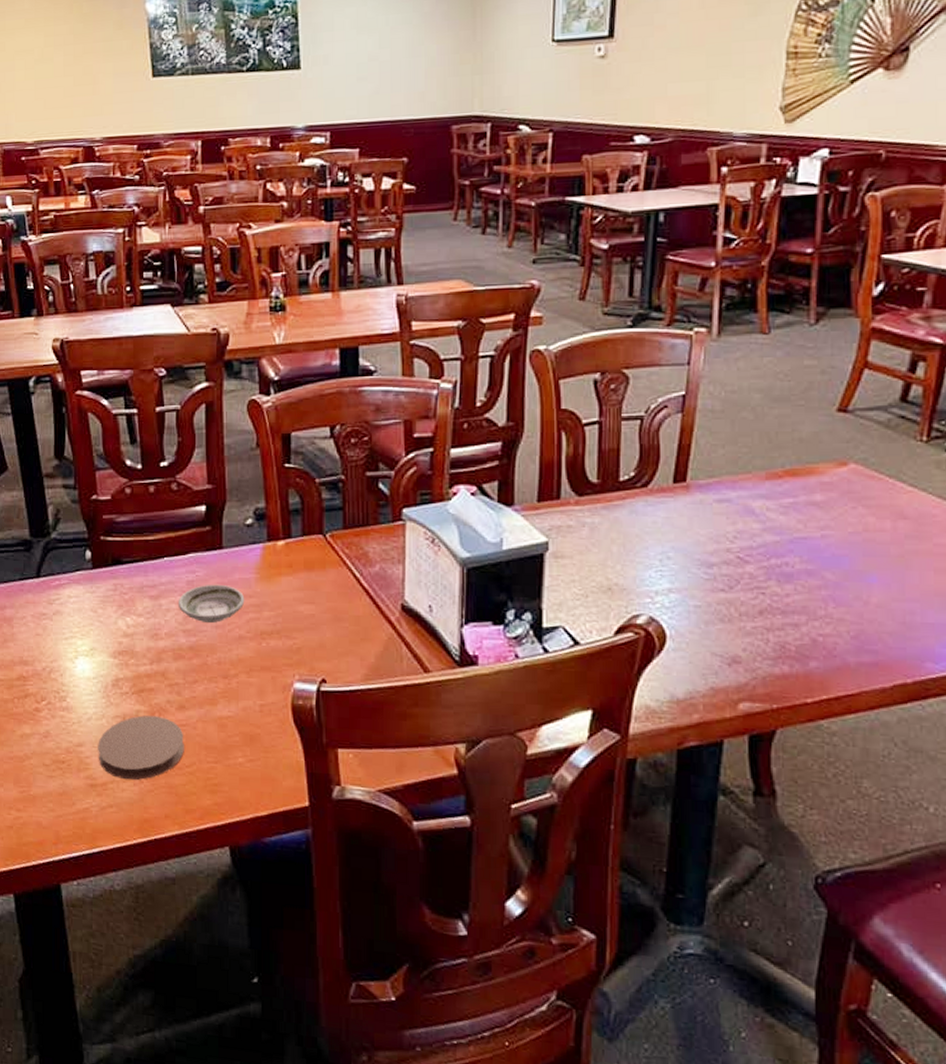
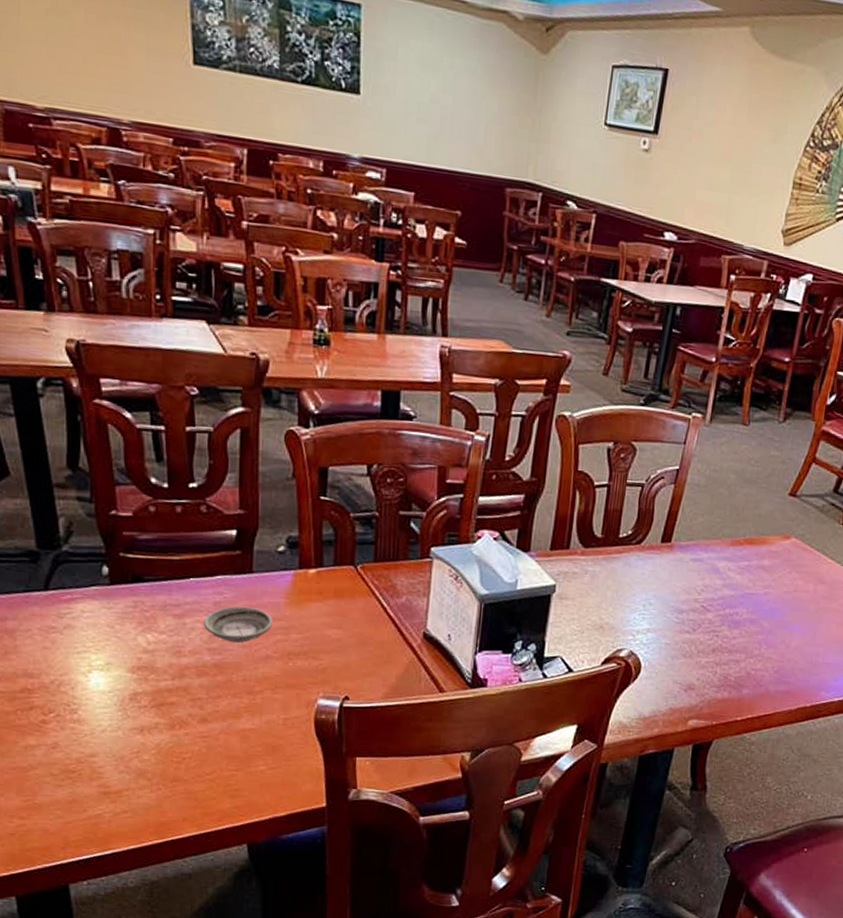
coaster: present [98,715,184,781] -> none [112,728,206,788]

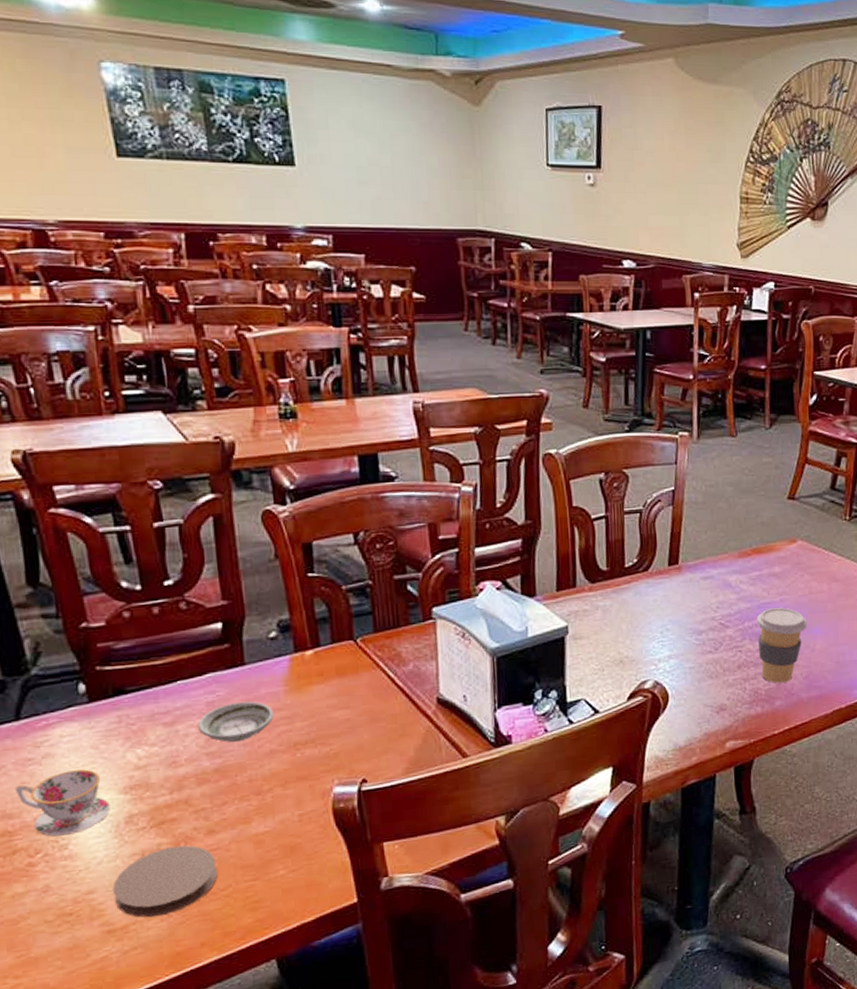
teacup: none [37,643,118,701] -> present [14,769,110,837]
coaster: none [112,728,206,788] -> present [113,845,218,918]
coffee cup: none [734,599,787,673] -> present [756,607,807,683]

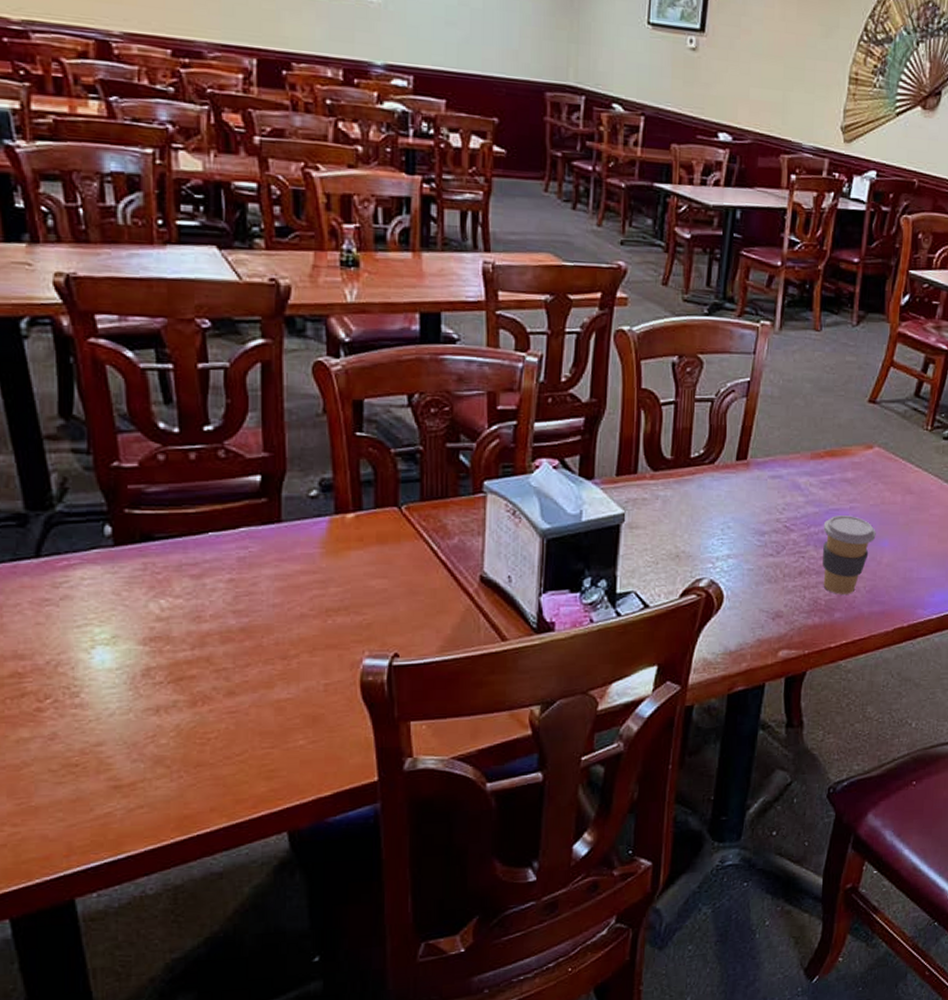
teacup: present [14,769,110,837] -> none [28,615,127,683]
coaster: present [113,845,218,918] -> none [123,705,234,777]
saucer: present [197,701,275,743] -> none [226,560,308,603]

